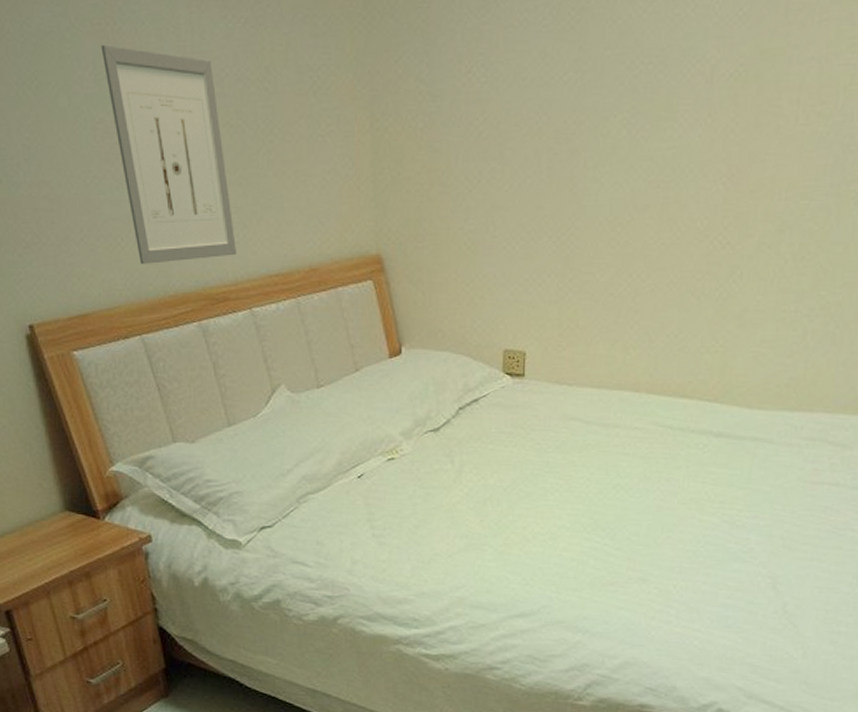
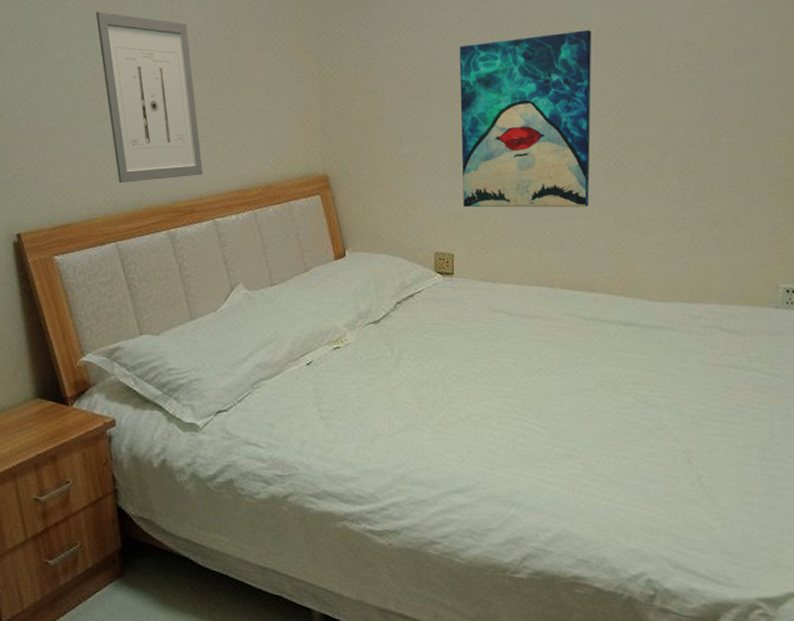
wall art: none [538,69,706,297] -> present [459,30,592,208]

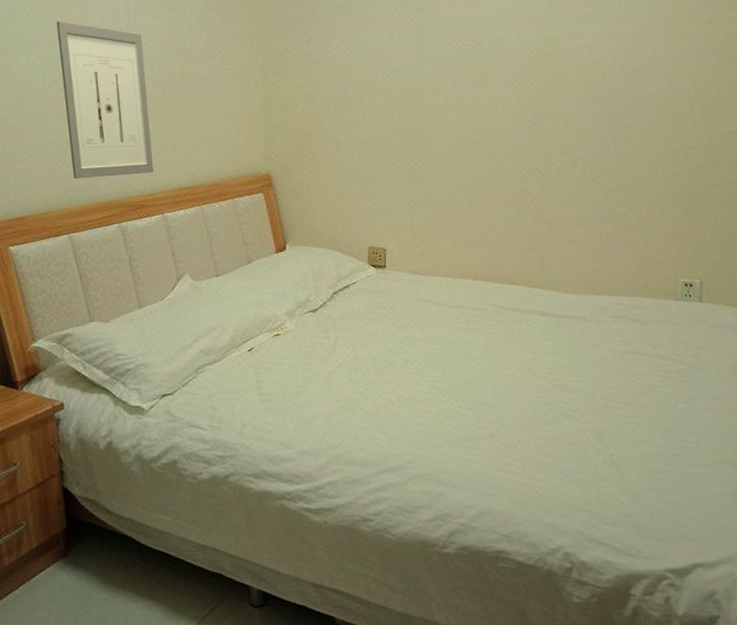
wall art: present [459,30,592,208] -> none [391,49,510,208]

